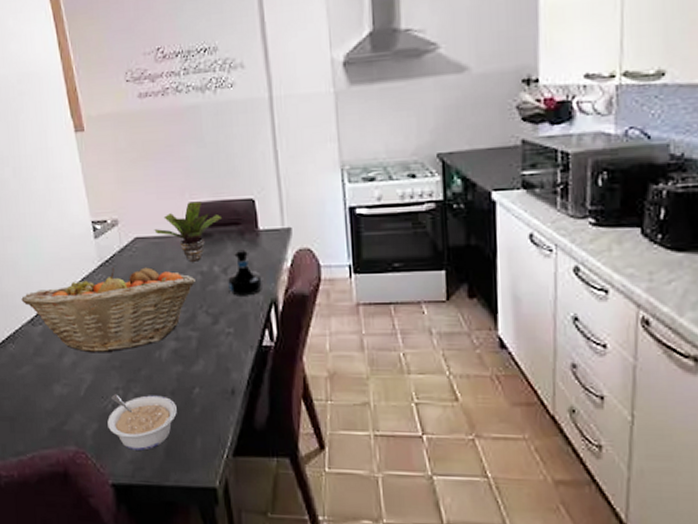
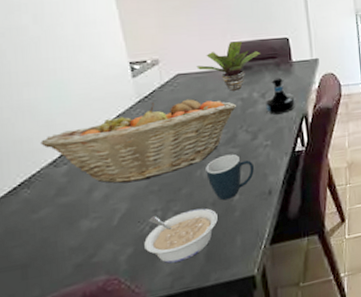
mug: none [164,338,215,392] -> present [206,154,254,201]

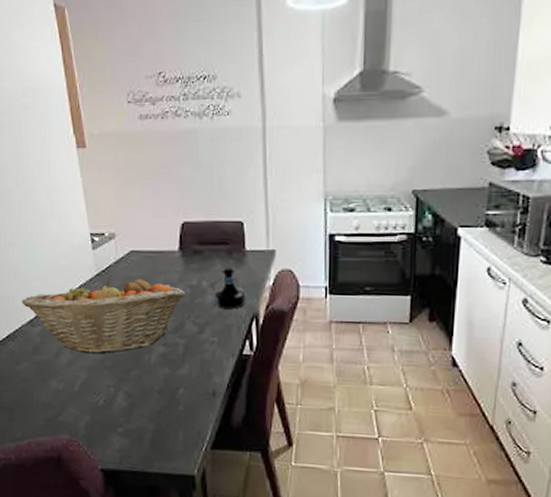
legume: present [144,208,218,264] -> none [99,391,162,441]
potted plant: present [196,41,260,91] -> none [149,221,212,276]
mug: present [206,154,254,201] -> none [153,344,199,392]

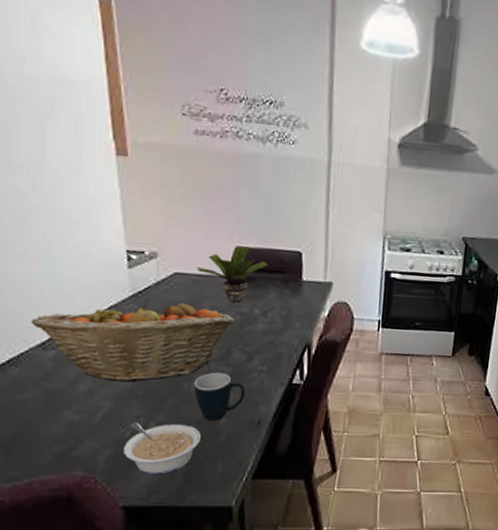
legume: none [99,391,162,441] -> present [124,422,201,475]
potted plant: none [149,221,212,276] -> present [196,245,268,303]
mug: none [153,344,199,392] -> present [194,372,245,422]
tequila bottle: present [215,267,246,310] -> none [266,296,300,339]

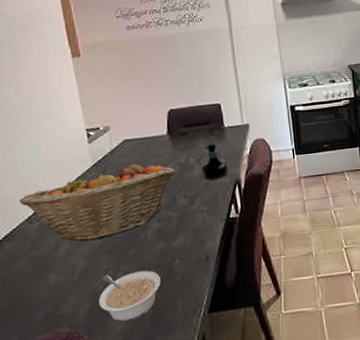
mug: present [194,372,245,422] -> none [149,218,192,264]
potted plant: present [196,245,268,303] -> none [140,108,195,156]
tequila bottle: none [266,296,300,339] -> present [201,143,228,180]

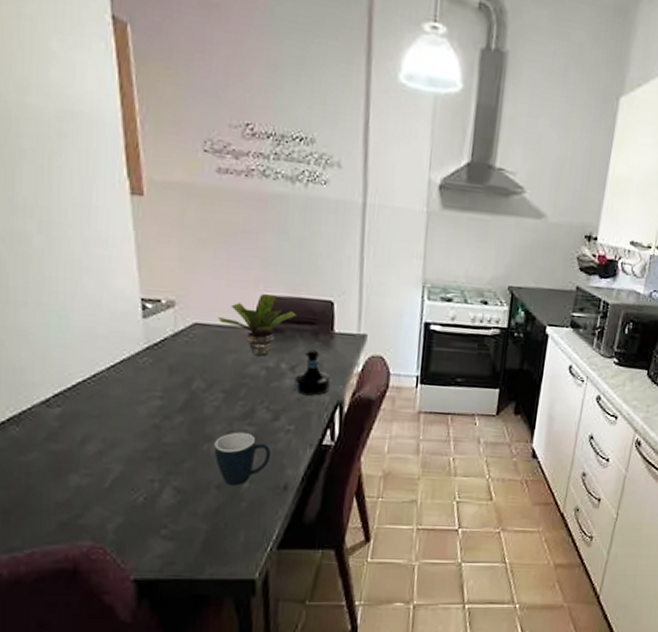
fruit basket: present [19,163,176,242] -> none [34,352,260,443]
legume: present [99,270,161,322] -> none [136,486,221,545]
potted plant: none [140,108,195,156] -> present [218,294,296,356]
mug: none [149,218,192,264] -> present [214,432,270,486]

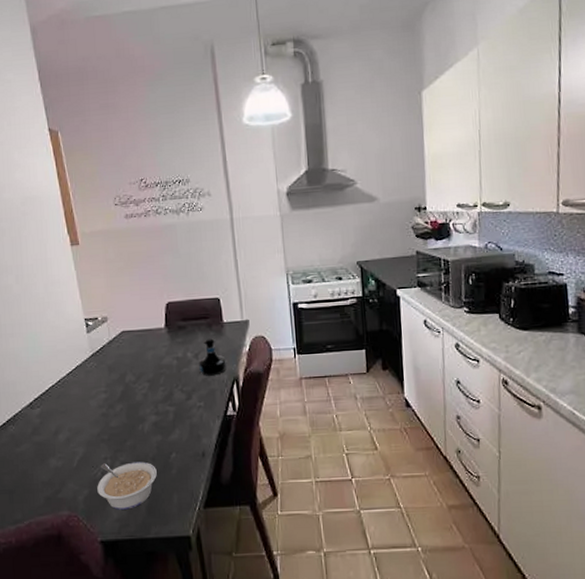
legume: none [136,486,221,545] -> present [97,462,157,510]
mug: present [214,432,270,486] -> none [146,412,189,457]
potted plant: present [218,294,296,356] -> none [138,301,193,350]

